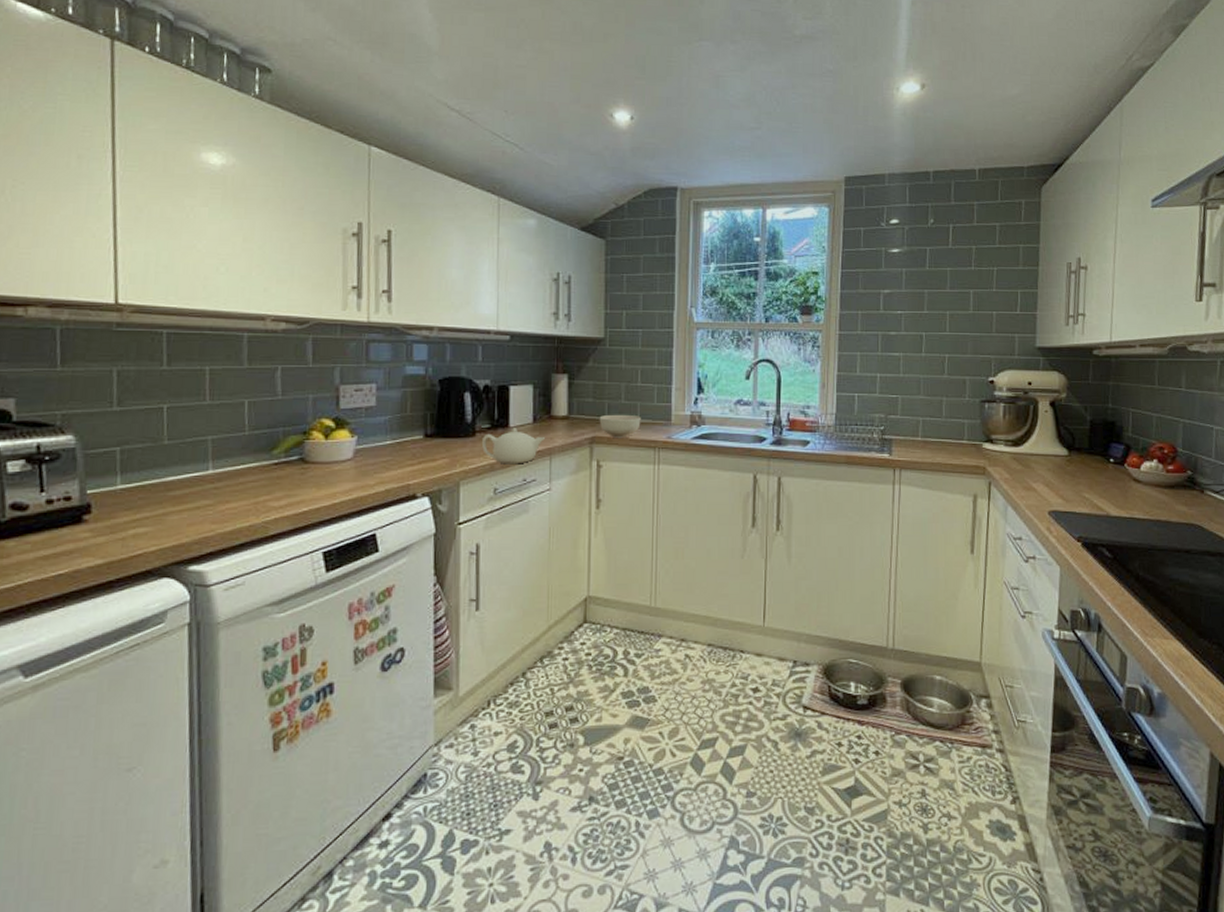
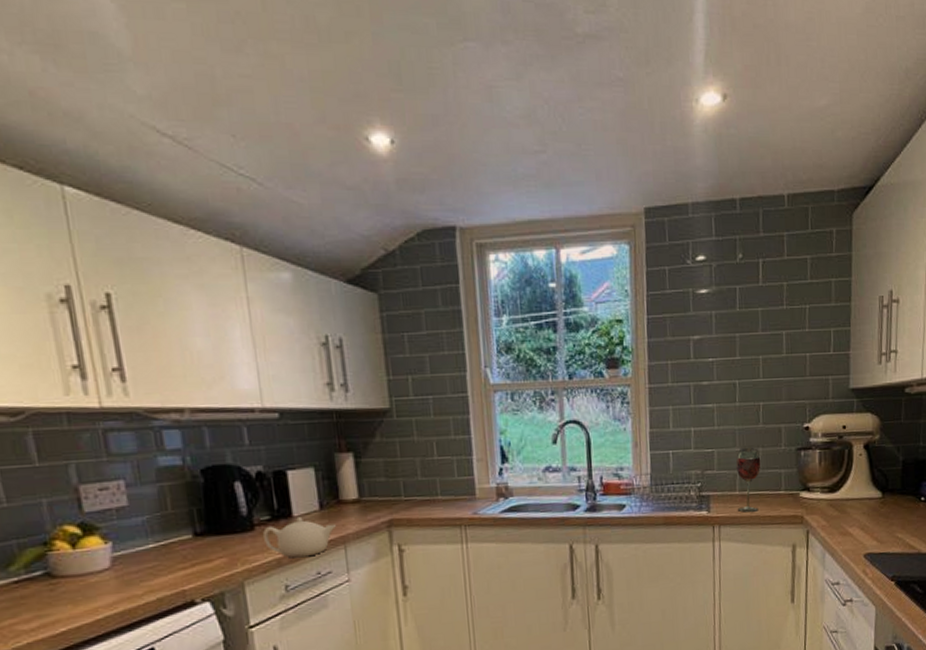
bowl: present [599,414,641,439] -> none [394,492,443,520]
wineglass: none [919,397,945,458] -> present [735,448,761,513]

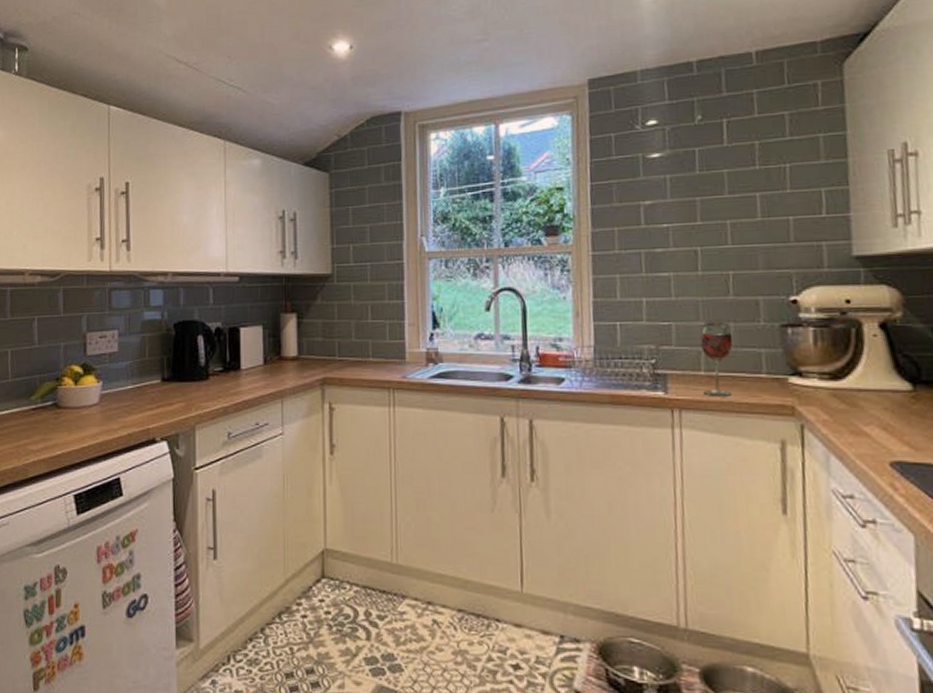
teapot: present [262,517,337,558] -> none [214,370,277,408]

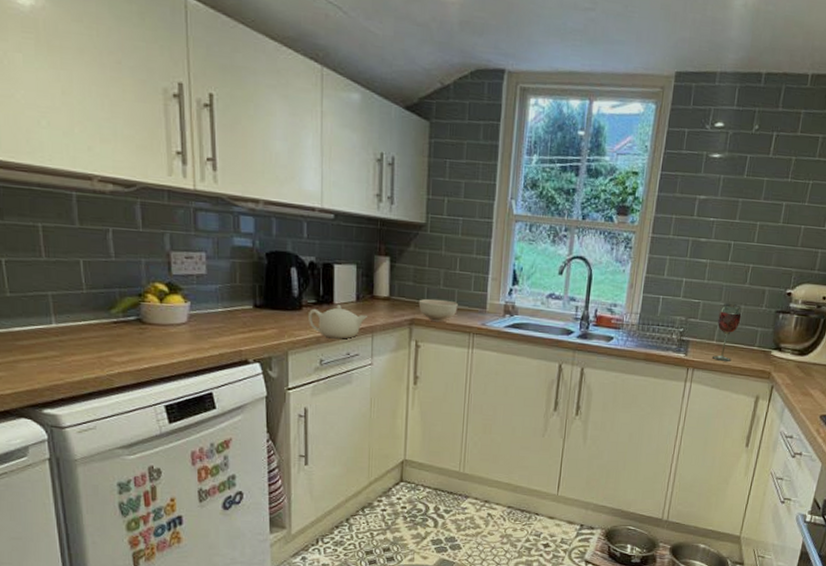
teapot: none [214,370,277,408] -> present [307,305,368,339]
bowl: none [329,353,373,380] -> present [418,298,458,323]

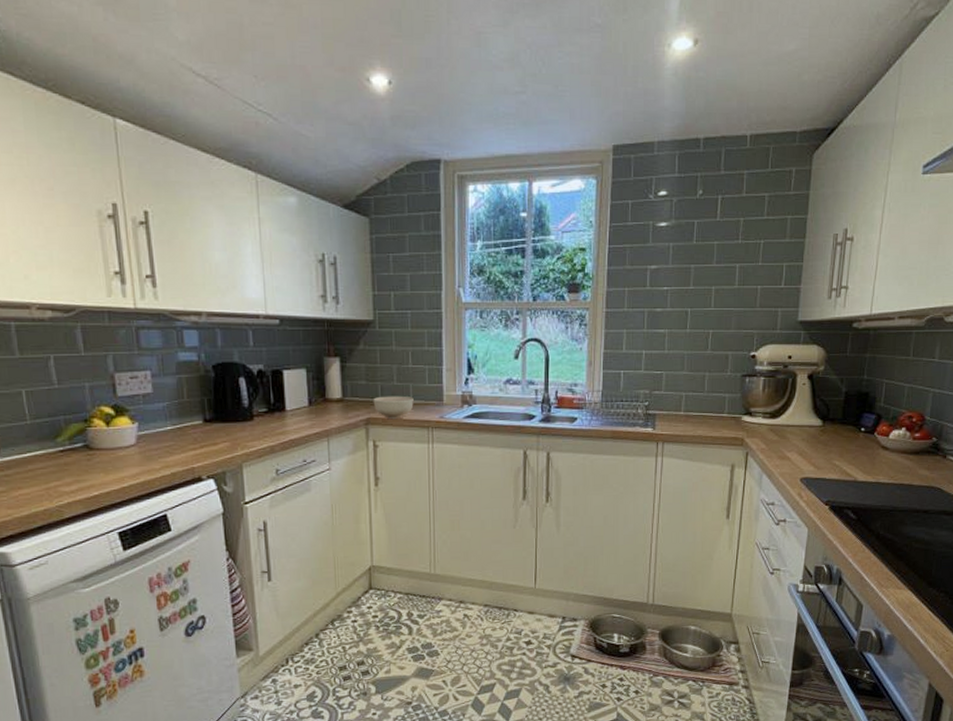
teapot: present [307,305,368,339] -> none [260,411,322,447]
wineglass: present [712,303,742,361] -> none [682,372,707,432]

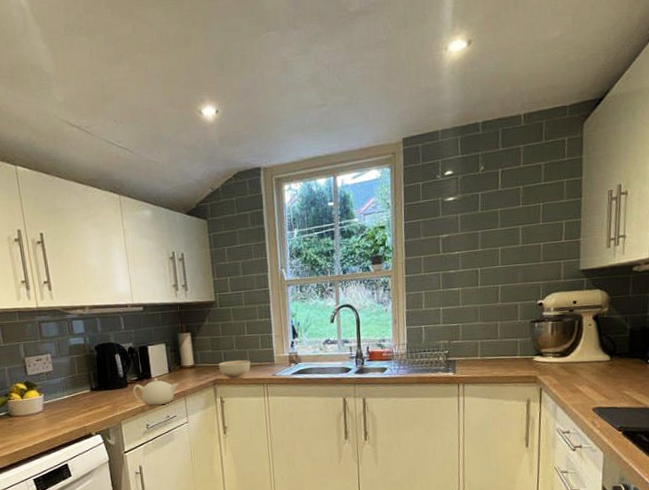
teapot: none [260,411,322,447] -> present [132,378,180,406]

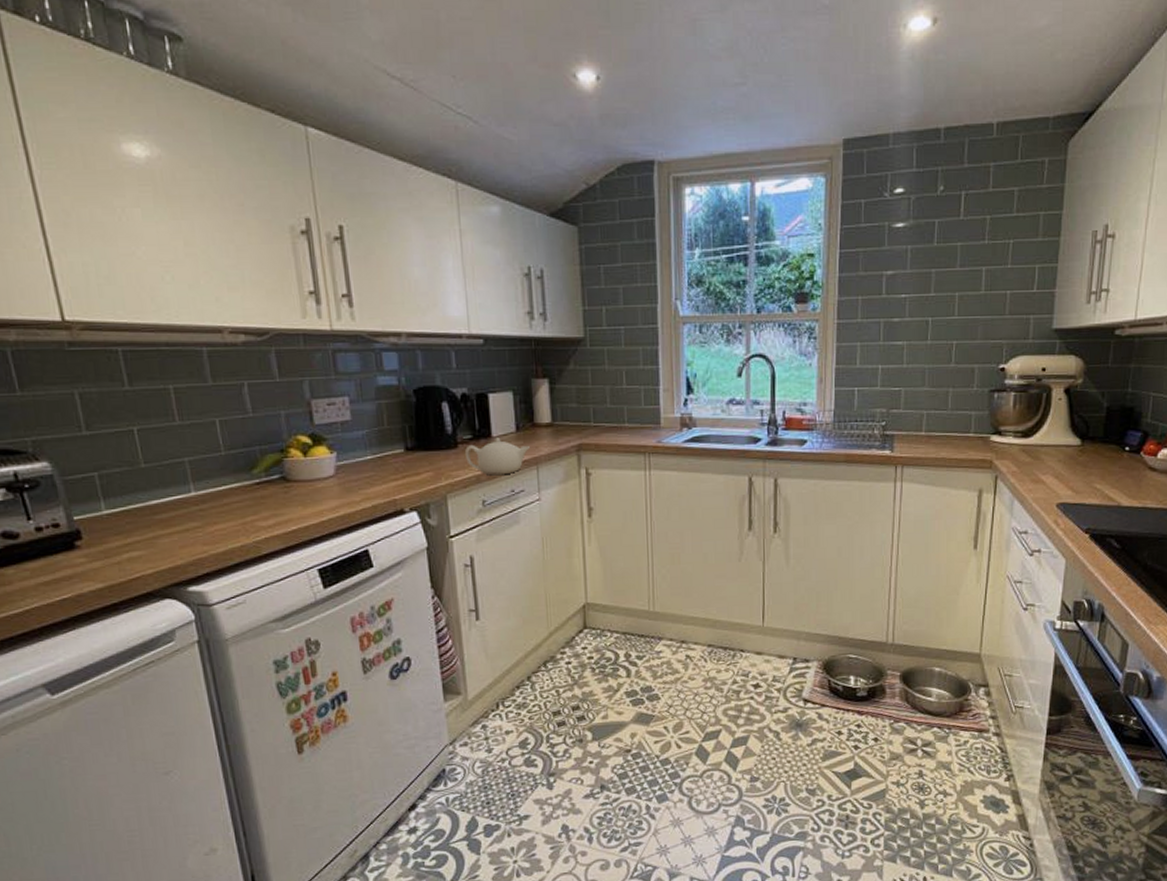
bowl: present [218,359,251,380] -> none [584,419,629,445]

